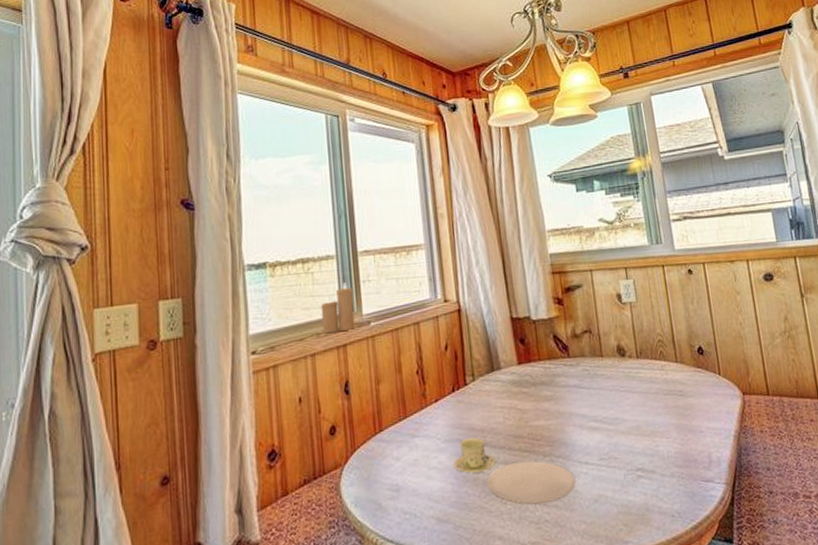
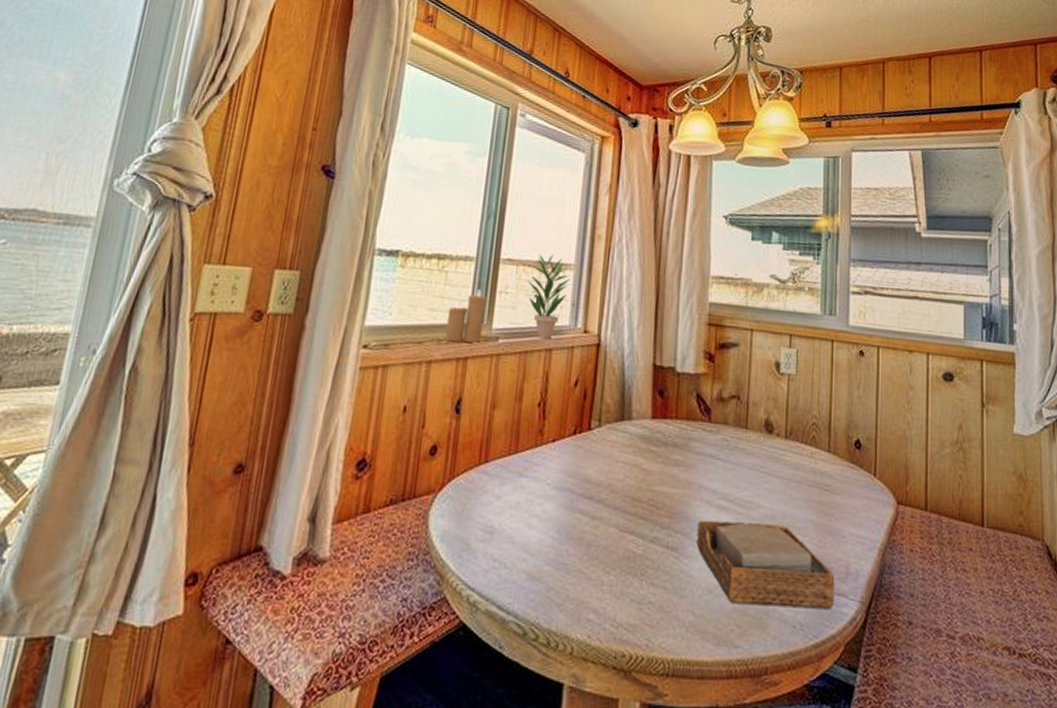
potted plant: none [386,239,423,315] -> present [527,254,569,339]
cup and saucer: present [453,437,496,473] -> none [558,490,607,531]
plate: present [487,460,576,505] -> none [592,528,692,582]
napkin holder: none [574,432,704,507] -> present [696,520,835,610]

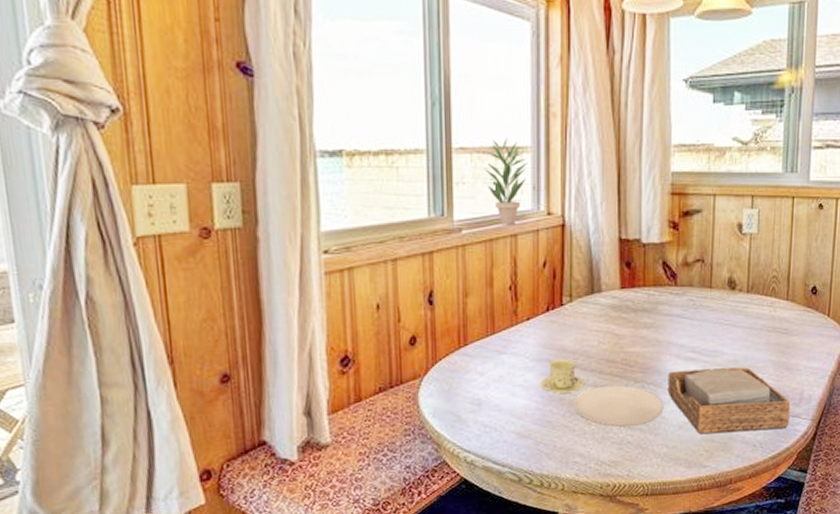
candle: present [444,289,486,344] -> none [405,182,444,238]
cup and saucer: none [558,490,607,531] -> present [540,359,585,393]
plate: none [592,528,692,582] -> present [573,385,664,427]

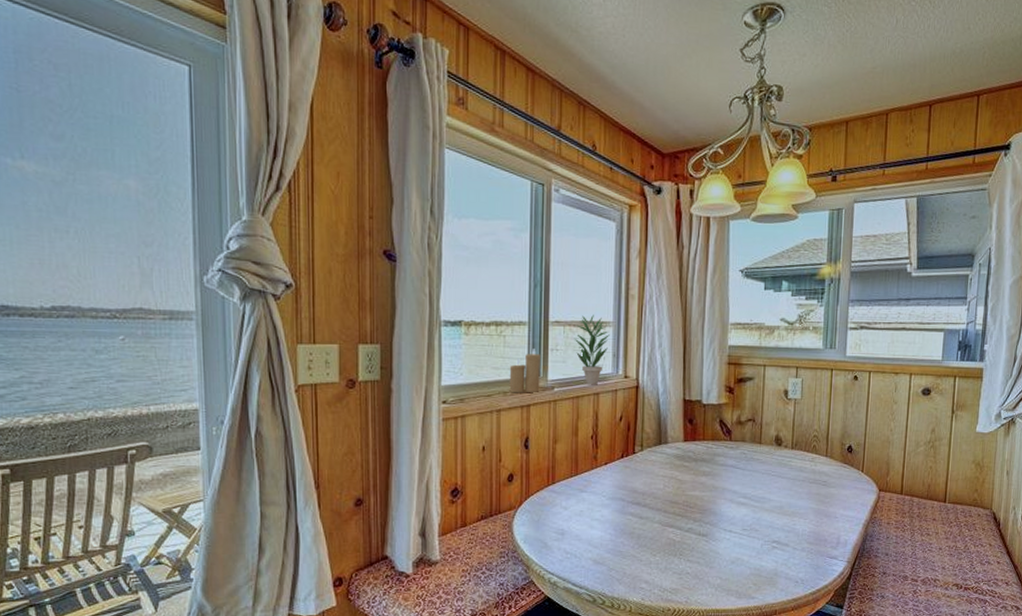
candle: none [405,182,444,238] -> present [509,349,540,394]
cup and saucer: present [540,359,585,393] -> none [614,499,652,527]
plate: present [573,385,664,427] -> none [641,523,719,559]
napkin holder: present [667,367,790,434] -> none [722,513,829,570]

